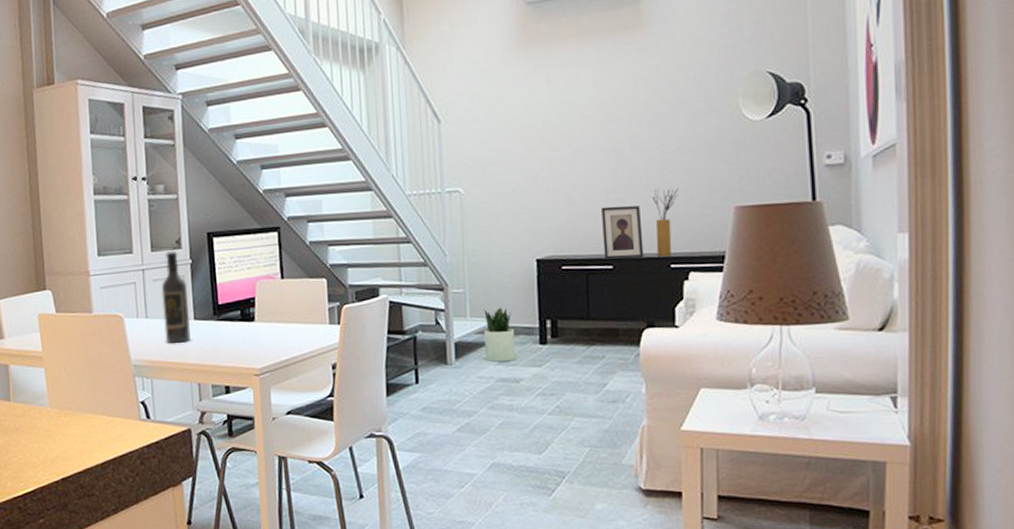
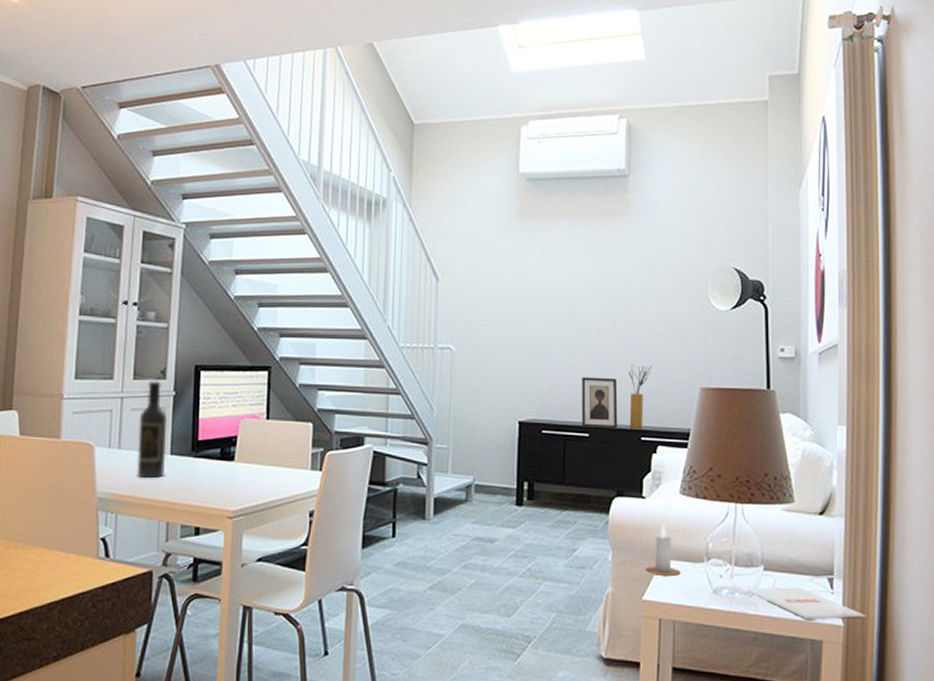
planter: present [481,307,519,362] -> none [459,465,495,521]
candle: none [683,351,722,406] -> present [646,523,681,577]
magazine: none [796,408,938,441] -> present [746,587,867,620]

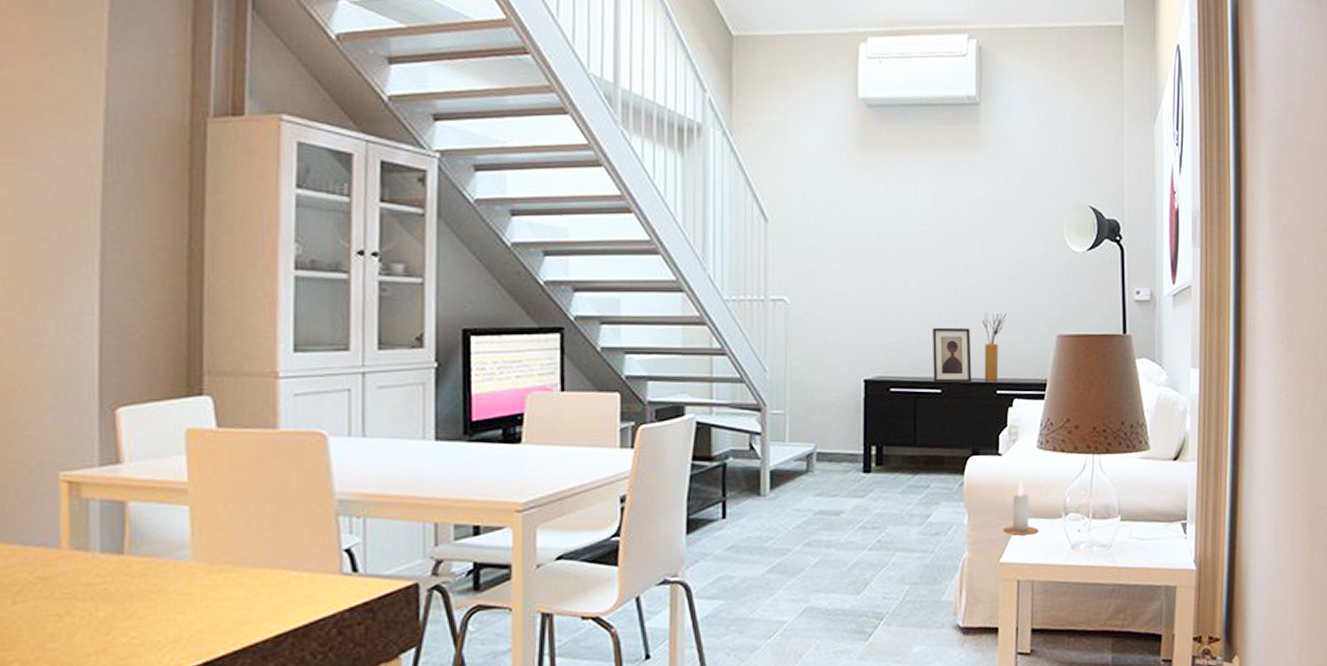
wine bottle: present [137,381,167,479] -> none [389,351,428,471]
magazine: present [746,587,867,620] -> none [1103,535,1218,567]

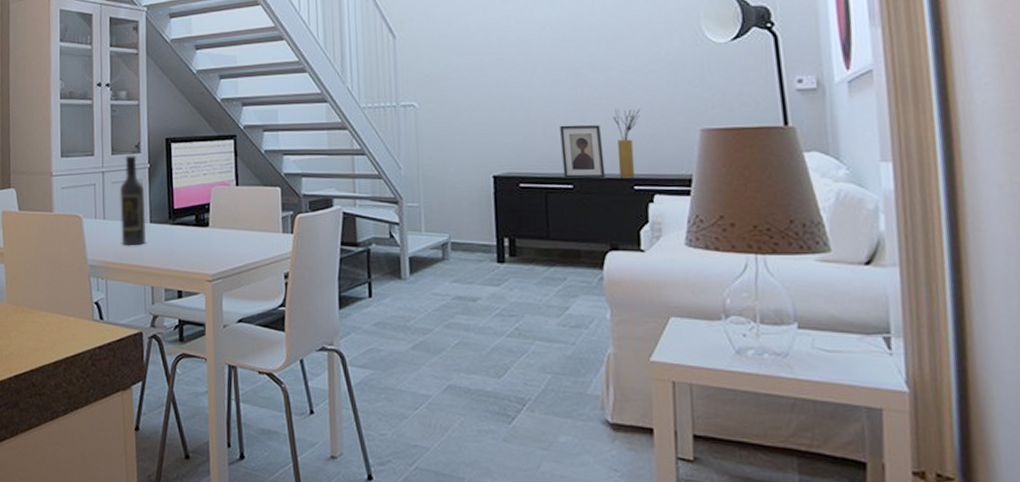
wine bottle: none [389,351,428,471] -> present [119,155,146,246]
candle: present [1003,480,1039,536] -> none [651,277,694,336]

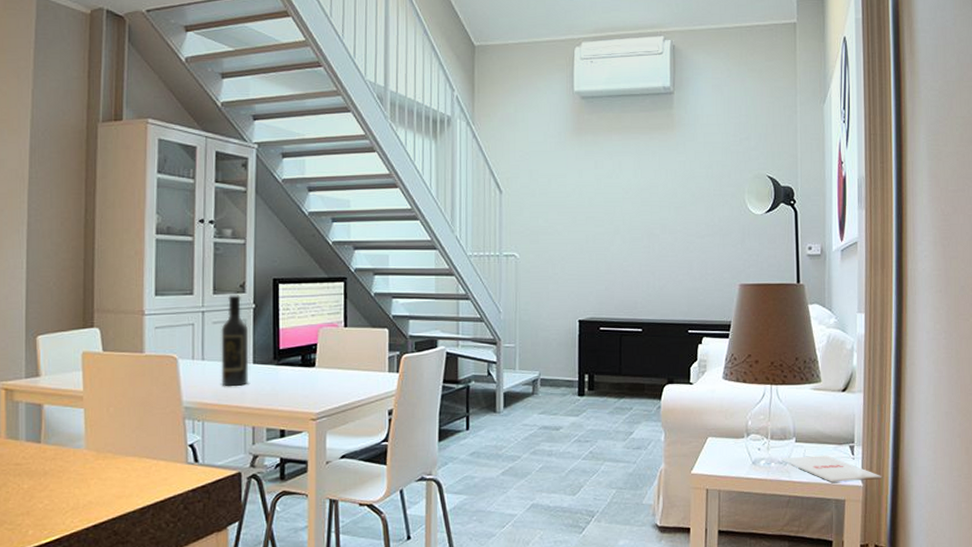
picture frame: present [560,124,606,179] -> none [635,277,667,324]
vase: present [613,108,641,178] -> none [676,265,697,323]
magazine: none [777,347,941,385] -> present [780,455,882,482]

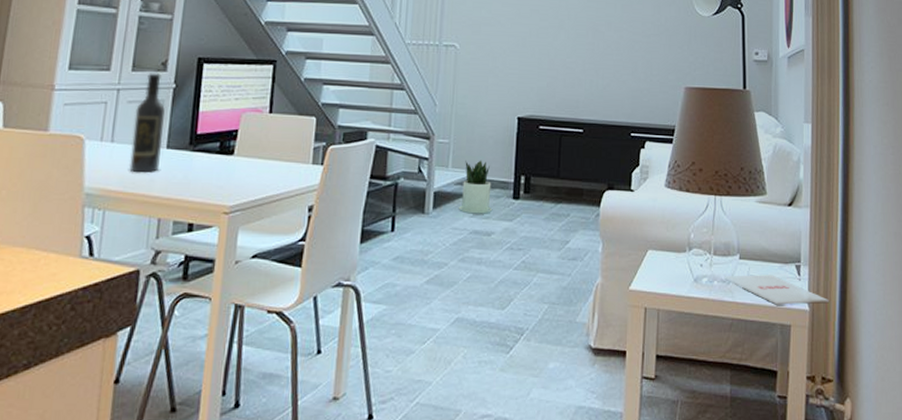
planter: none [527,361,560,411] -> present [458,160,493,214]

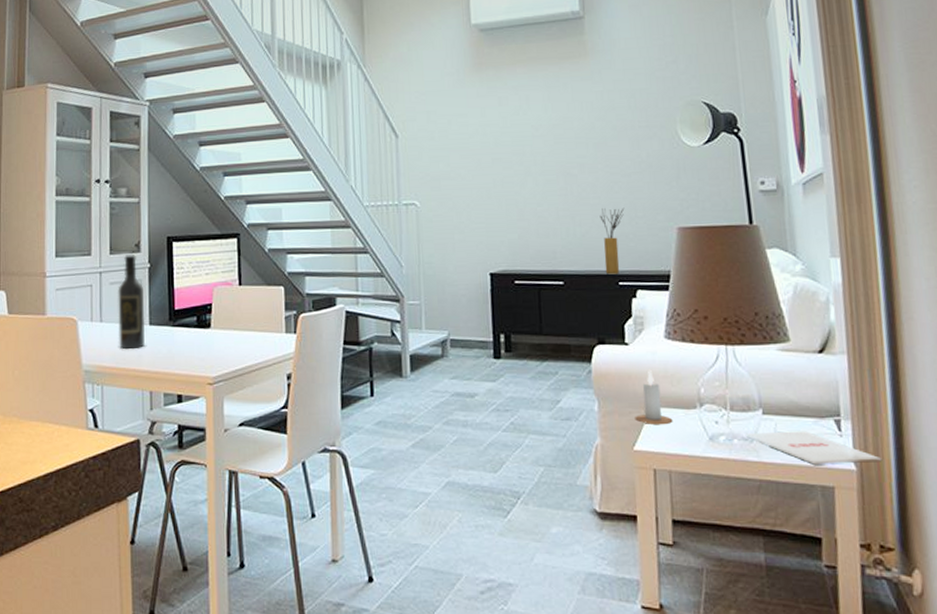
planter: present [458,160,493,214] -> none [436,320,474,376]
vase: none [620,65,642,126] -> present [599,208,625,275]
candle: none [633,215,665,267] -> present [635,369,673,425]

